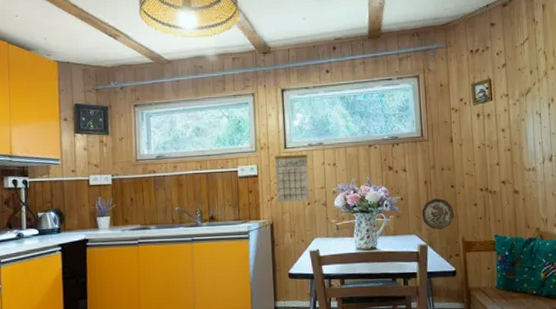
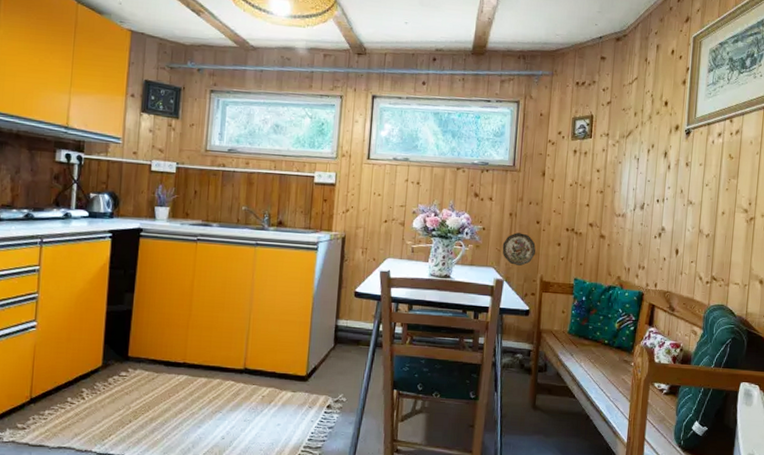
calendar: present [275,153,309,203] -> none [352,164,392,219]

